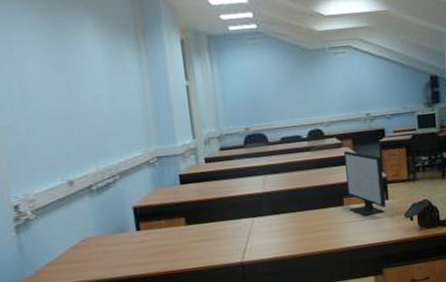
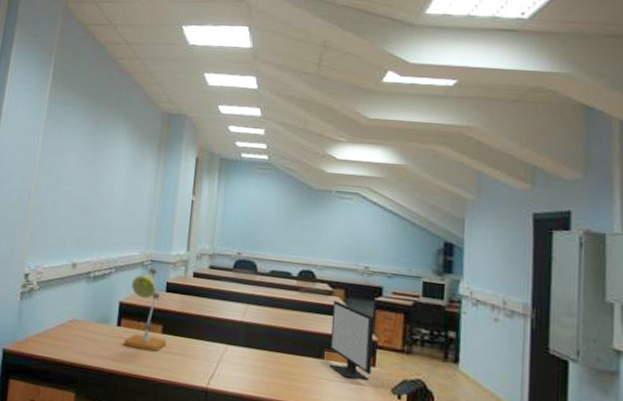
desk lamp: none [141,164,193,248] -> present [123,268,167,352]

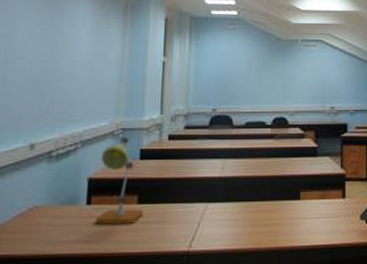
computer monitor: present [329,301,375,381] -> none [305,143,342,215]

